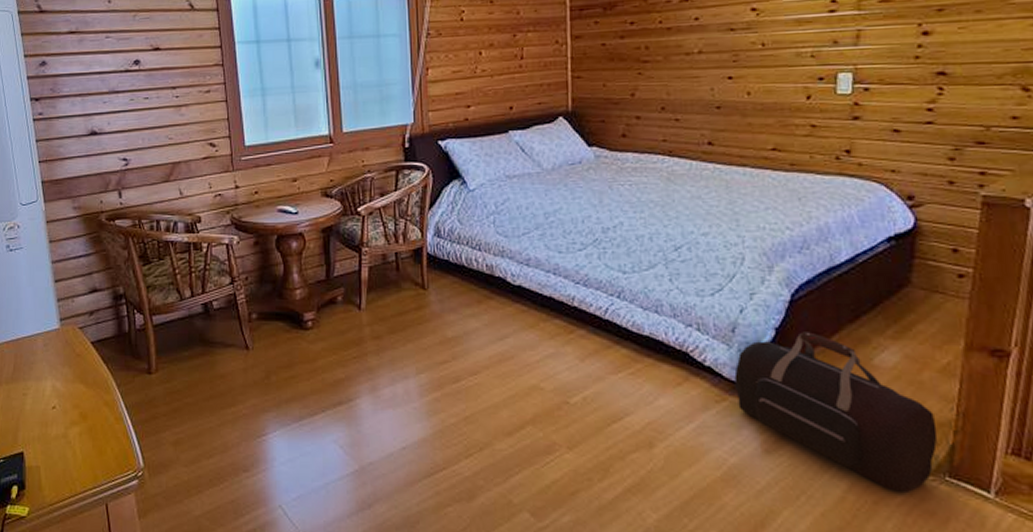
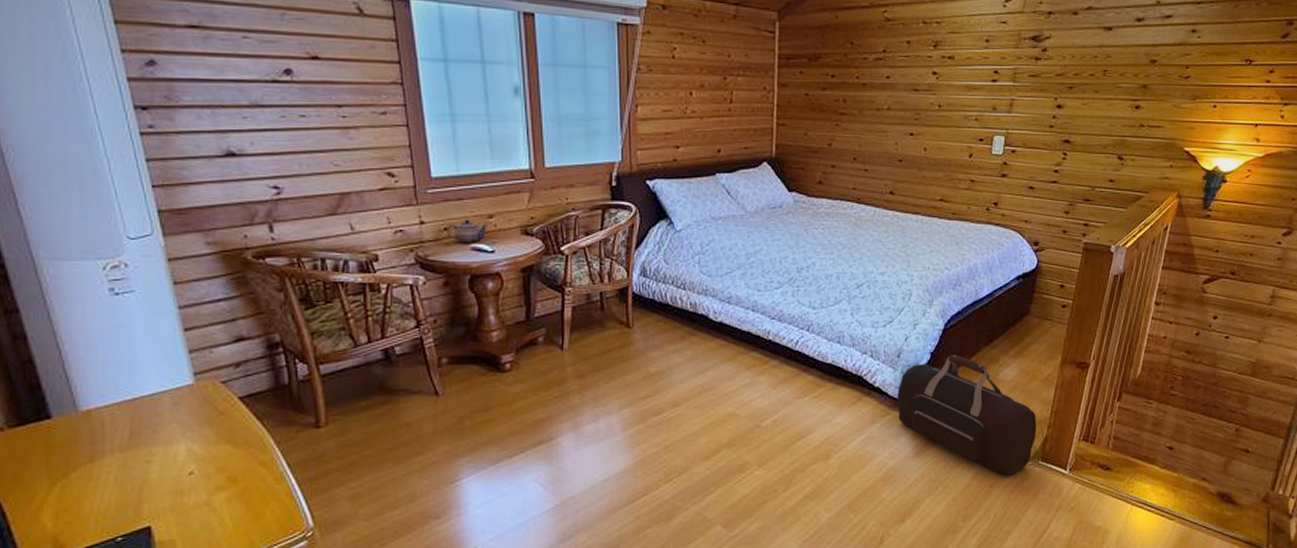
teapot: none [257,182,293,207] -> present [446,219,488,245]

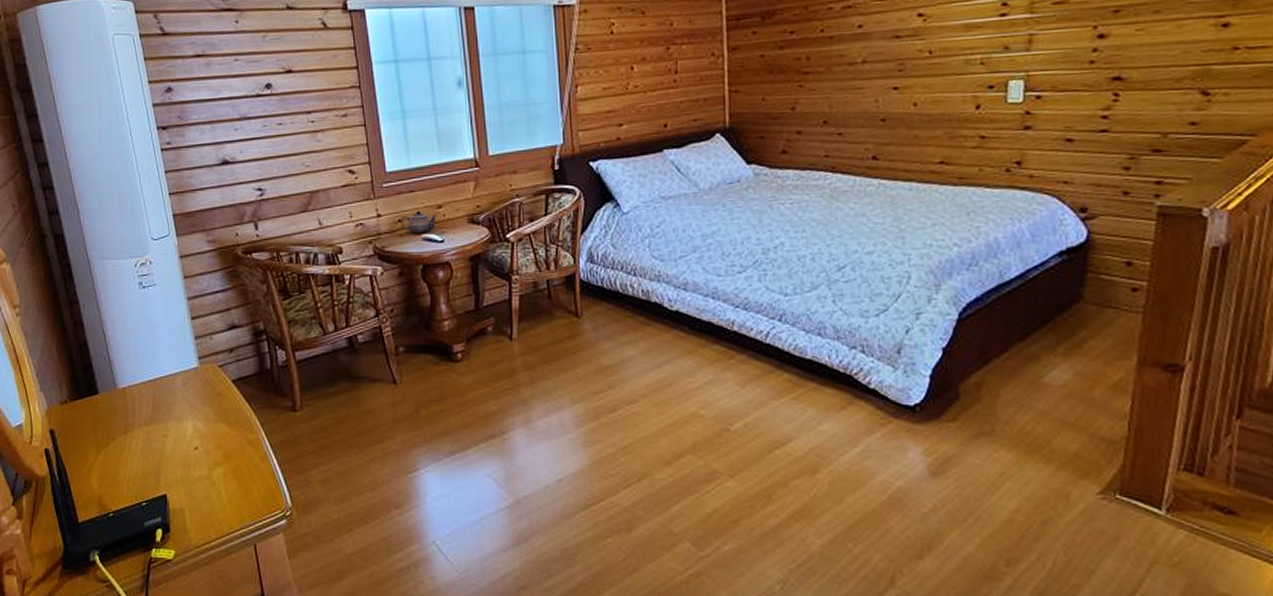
duffel bag: present [897,354,1037,476] -> none [900,351,1109,511]

